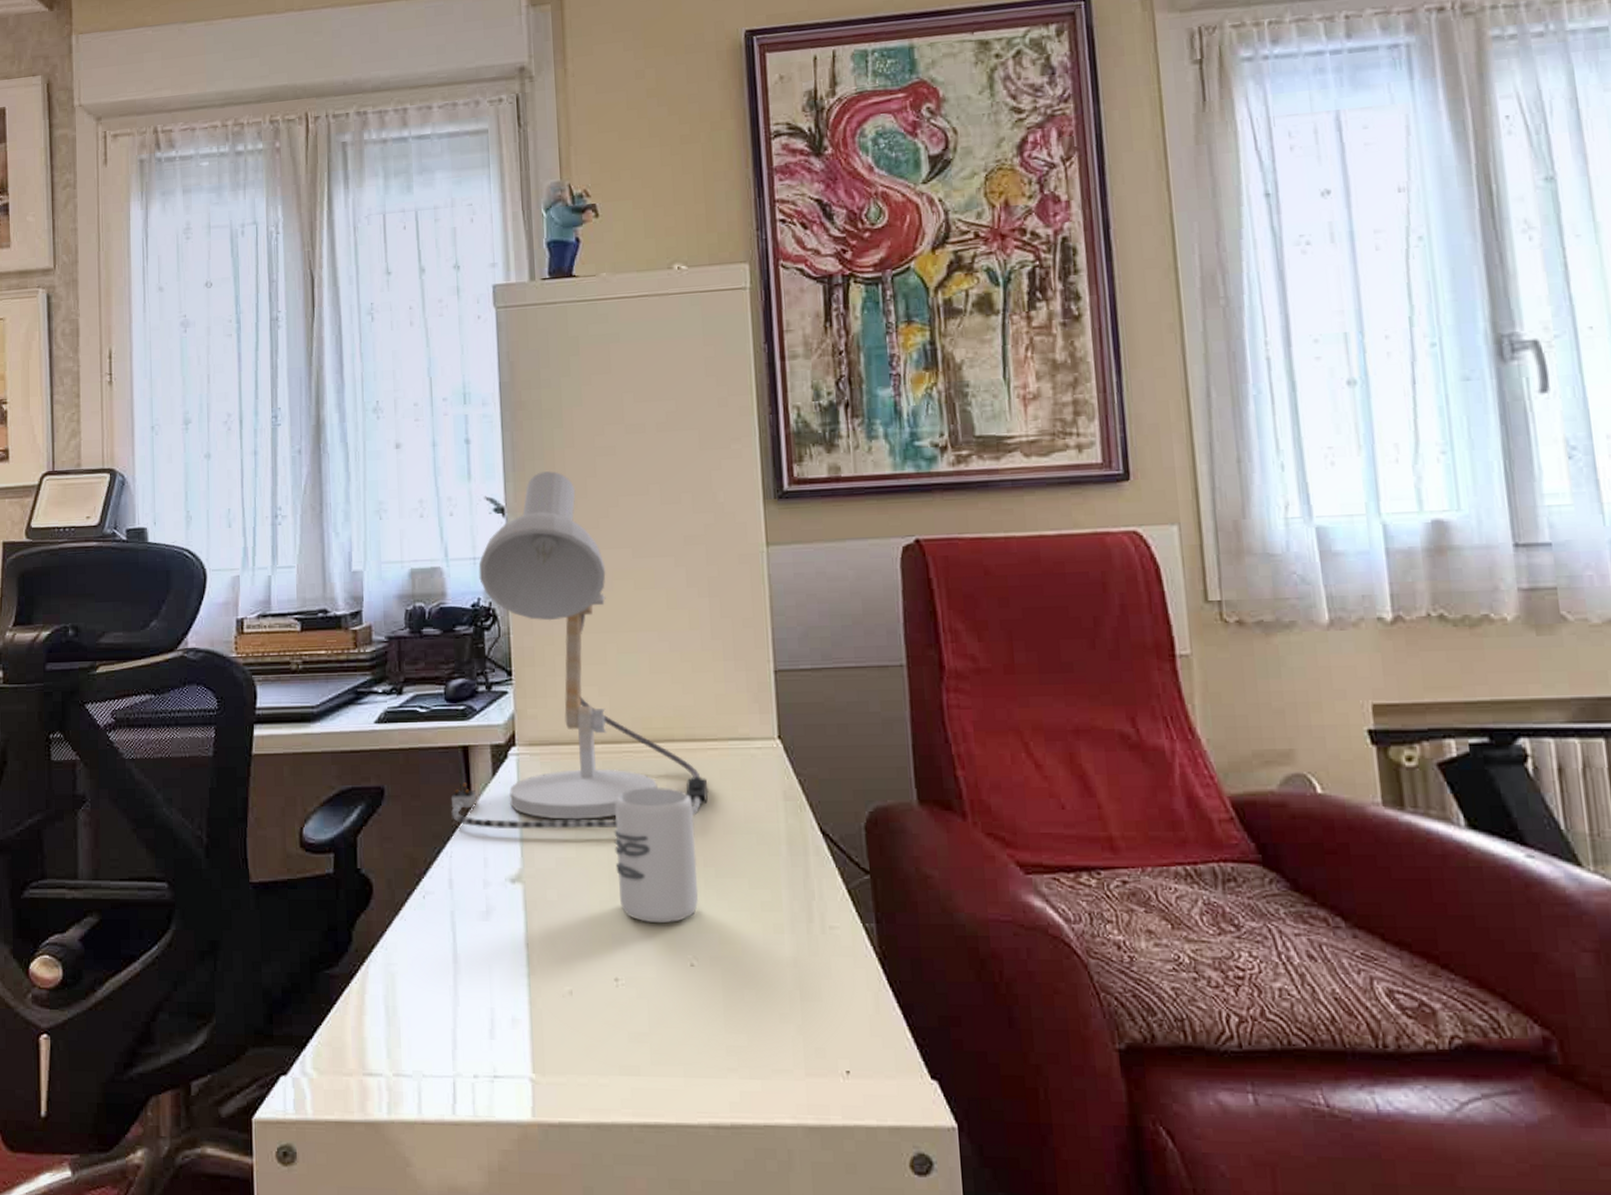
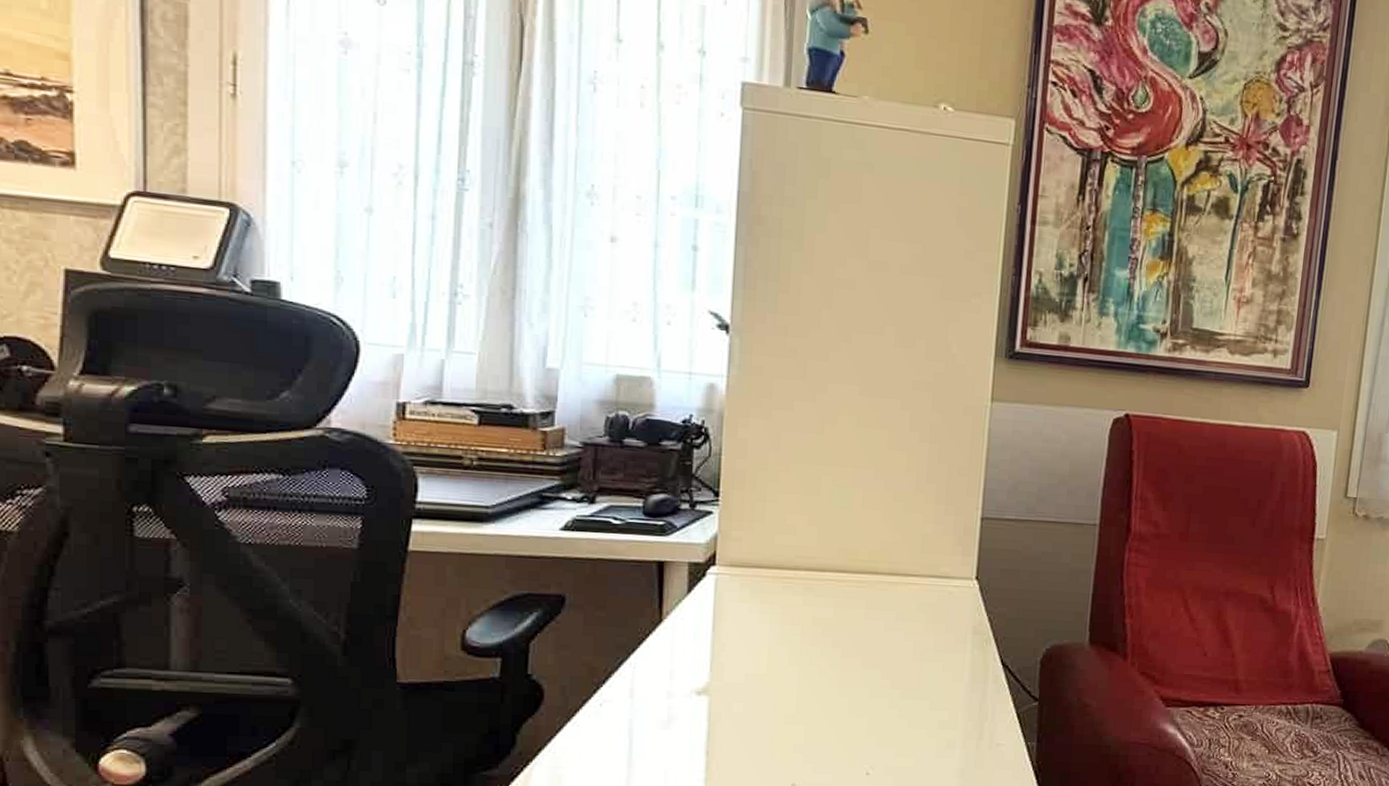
desk lamp: present [451,471,709,829] -> none [639,294,904,650]
cup: present [614,786,699,924] -> none [805,614,888,737]

